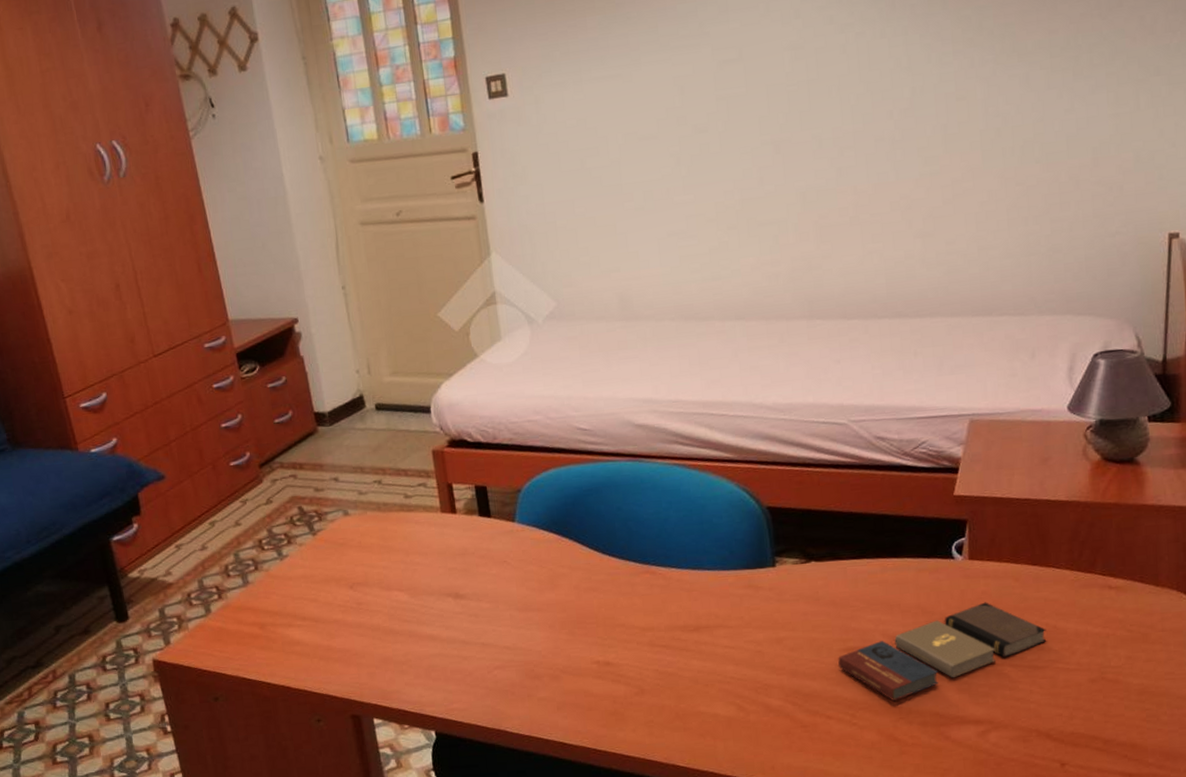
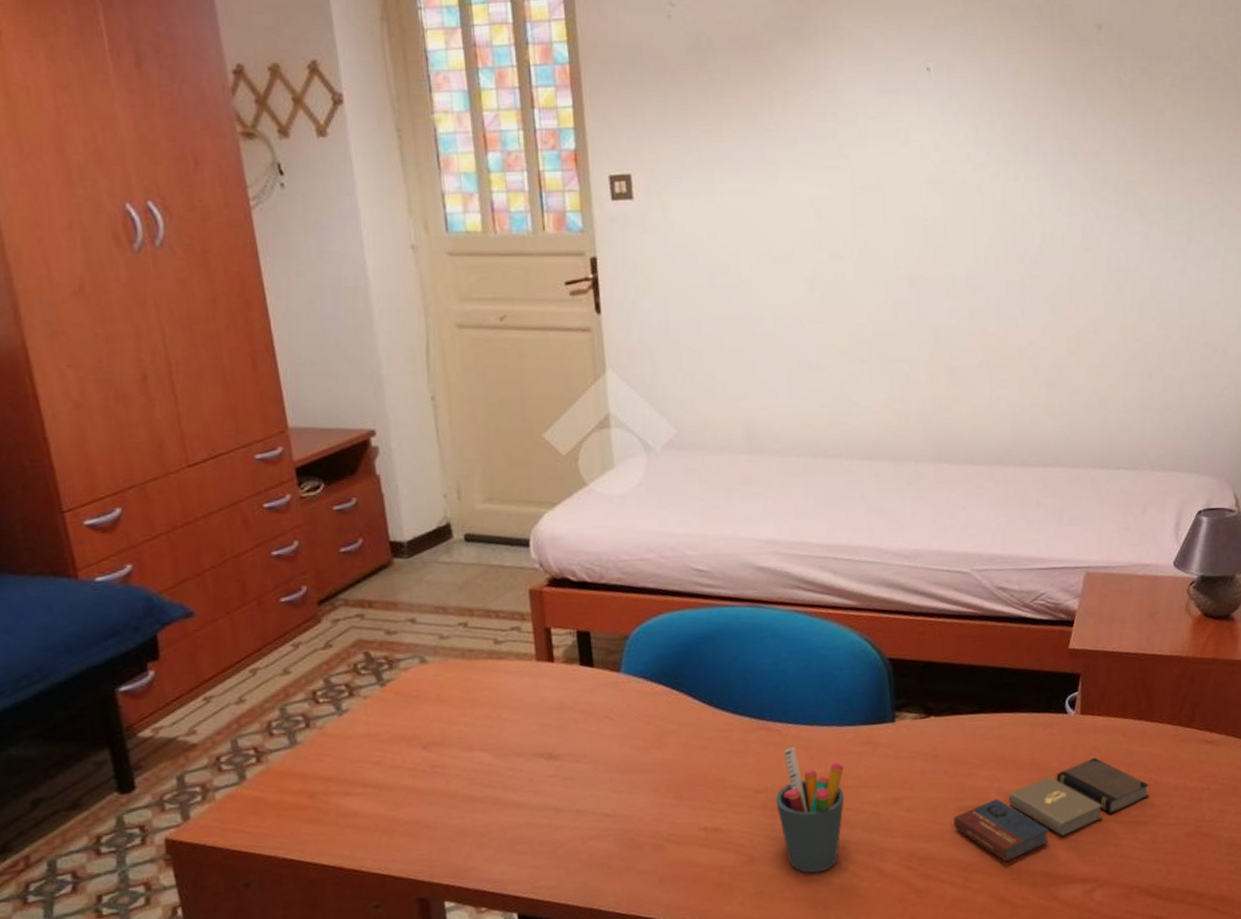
pen holder: none [662,589,729,706] -> present [776,747,845,873]

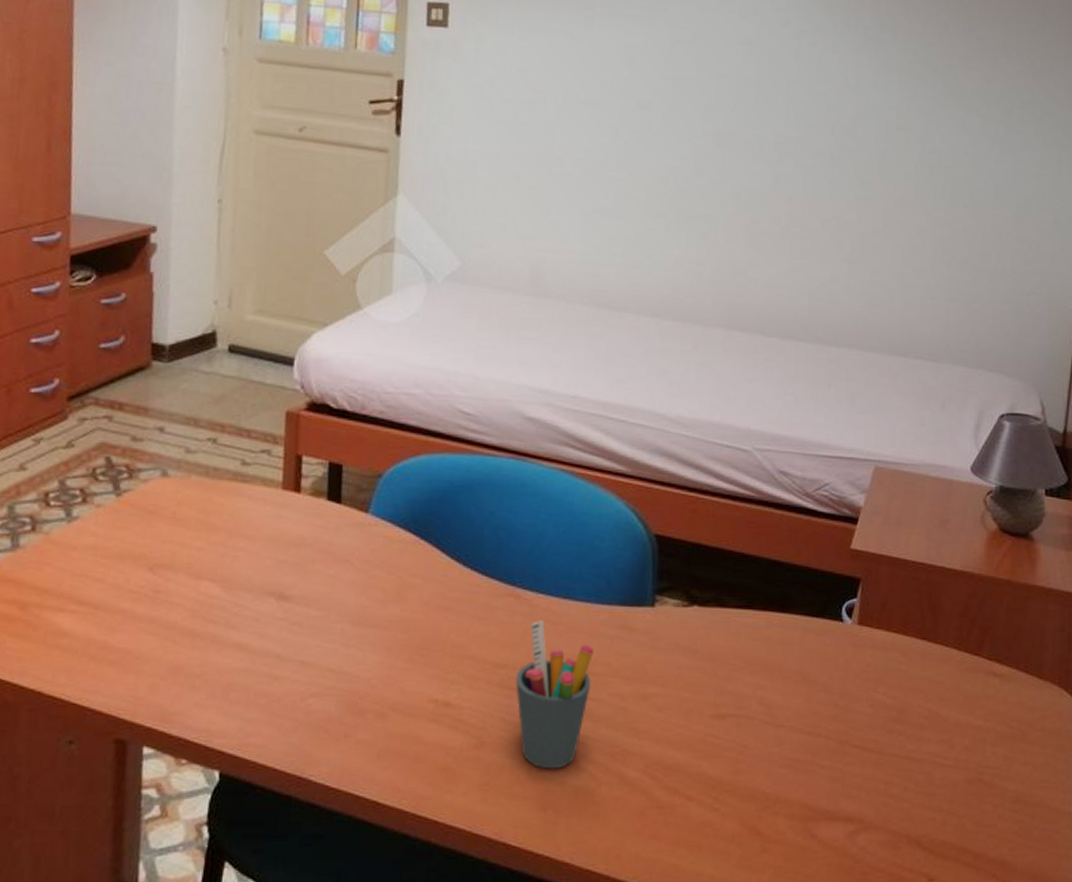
book set: present [954,757,1149,862] -> none [708,676,928,786]

